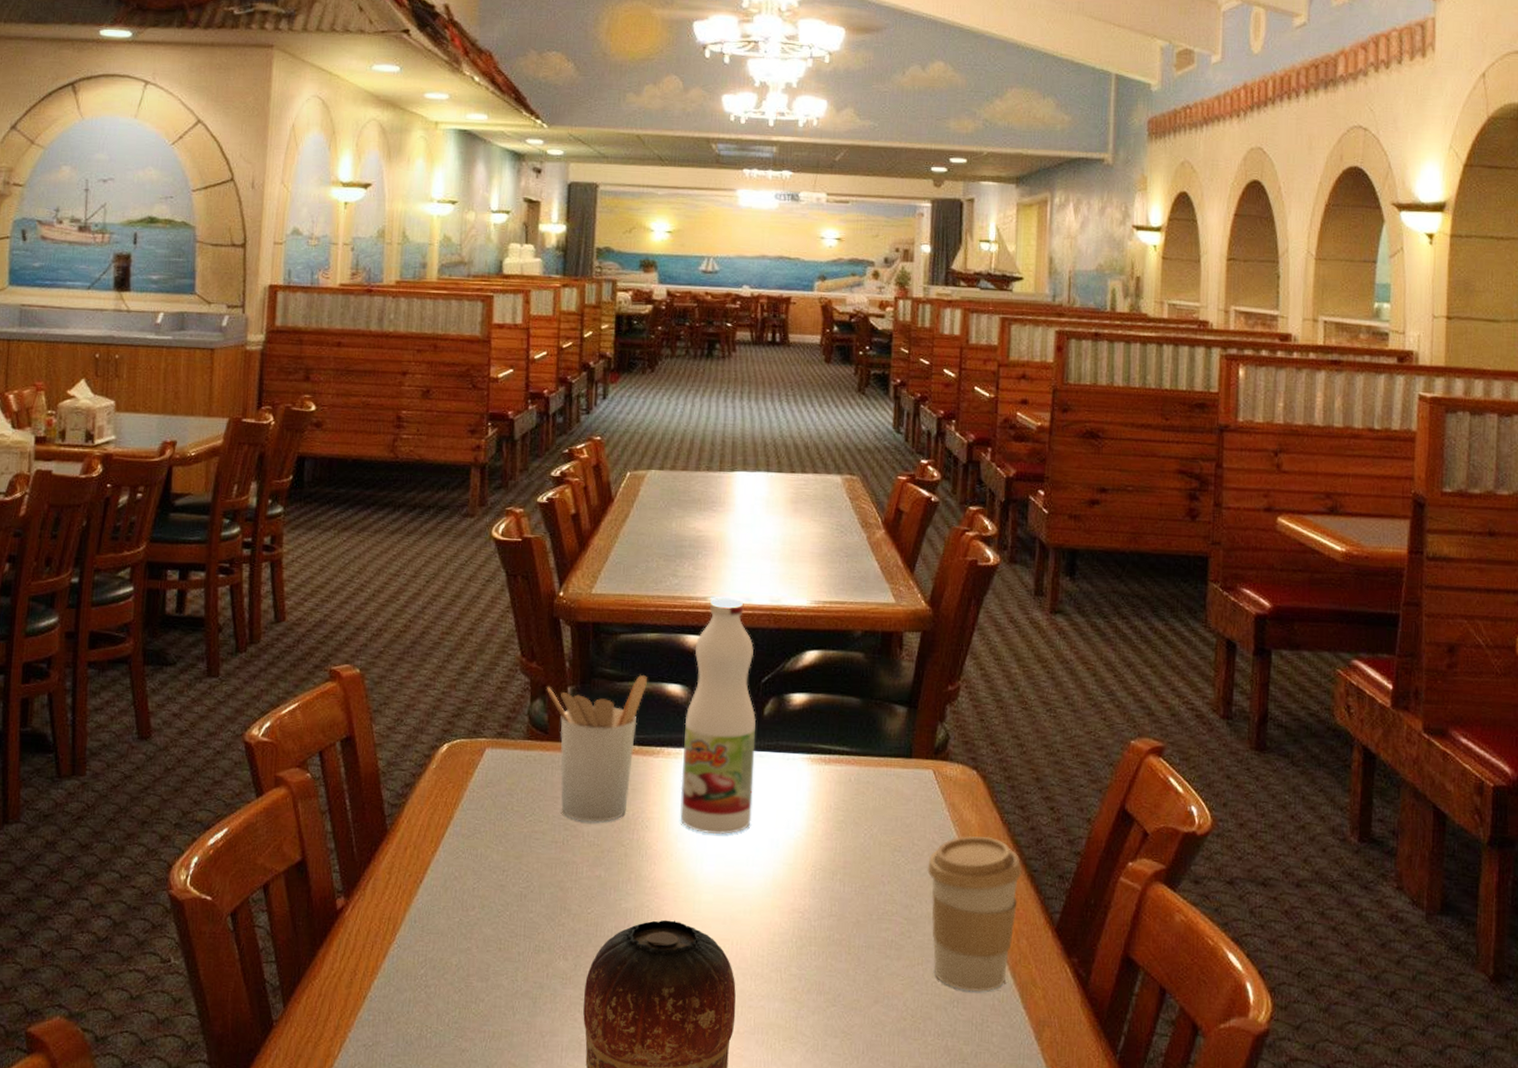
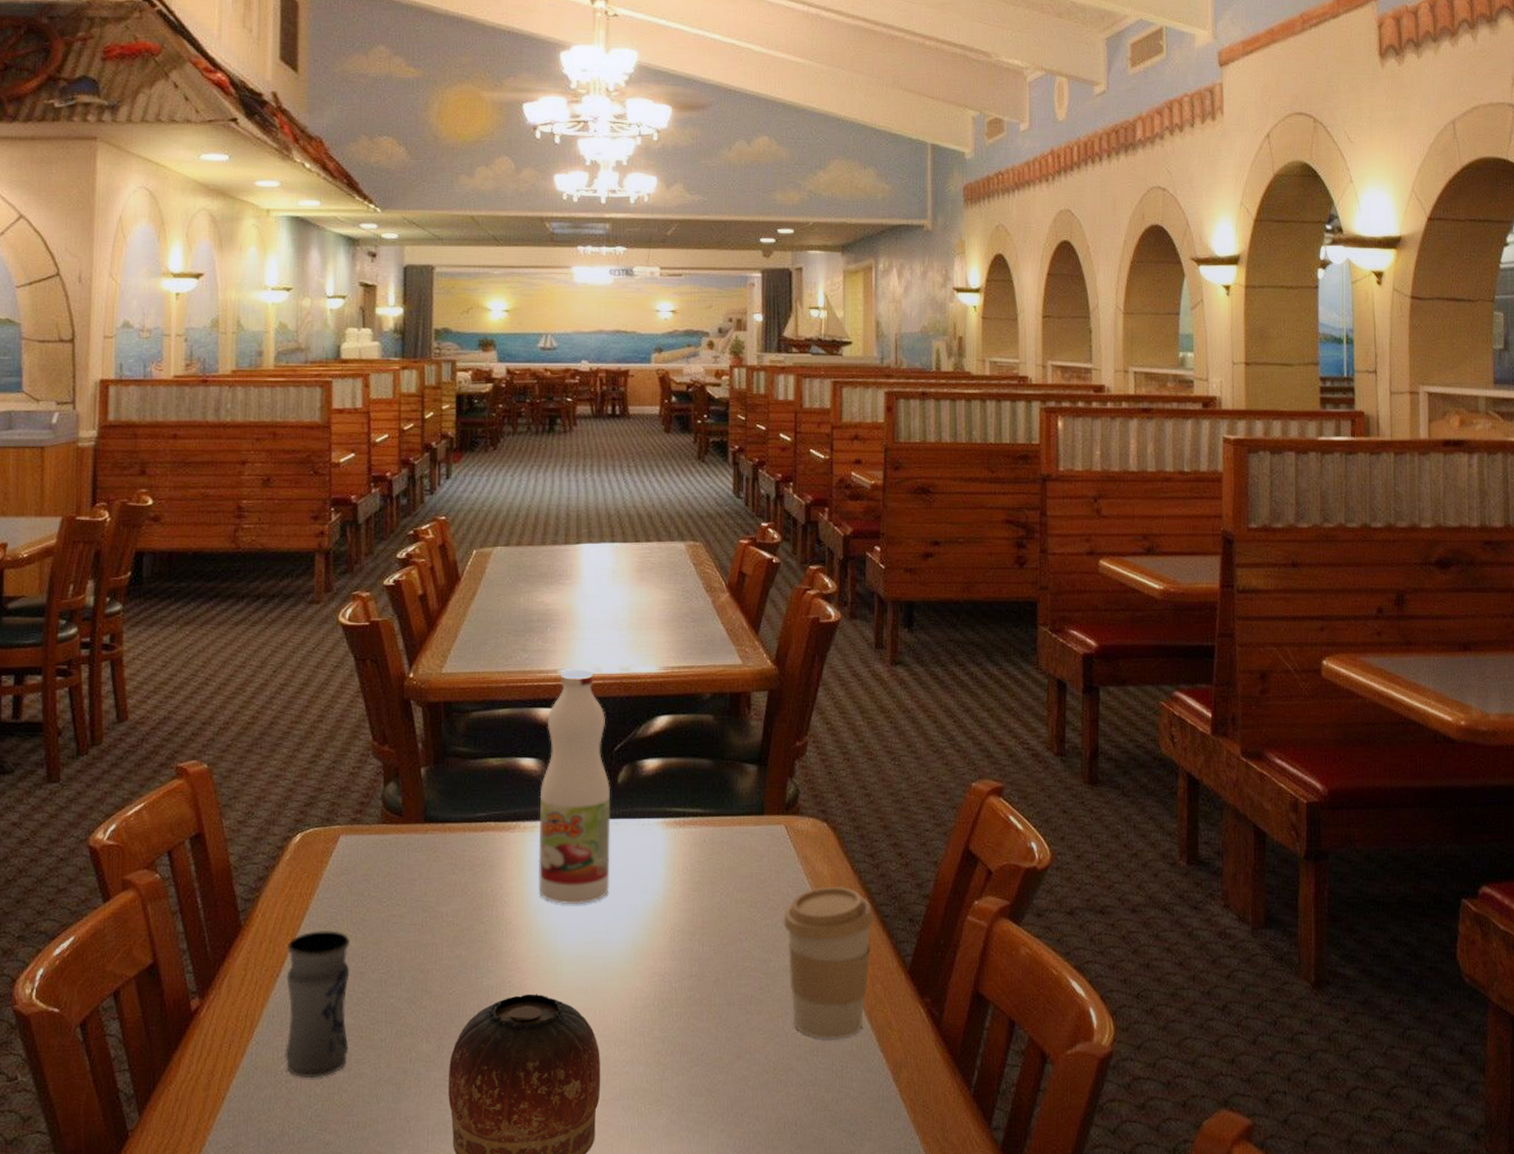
jar: none [425,841,492,986] -> present [285,931,350,1078]
utensil holder: present [547,674,648,822] -> none [400,750,502,902]

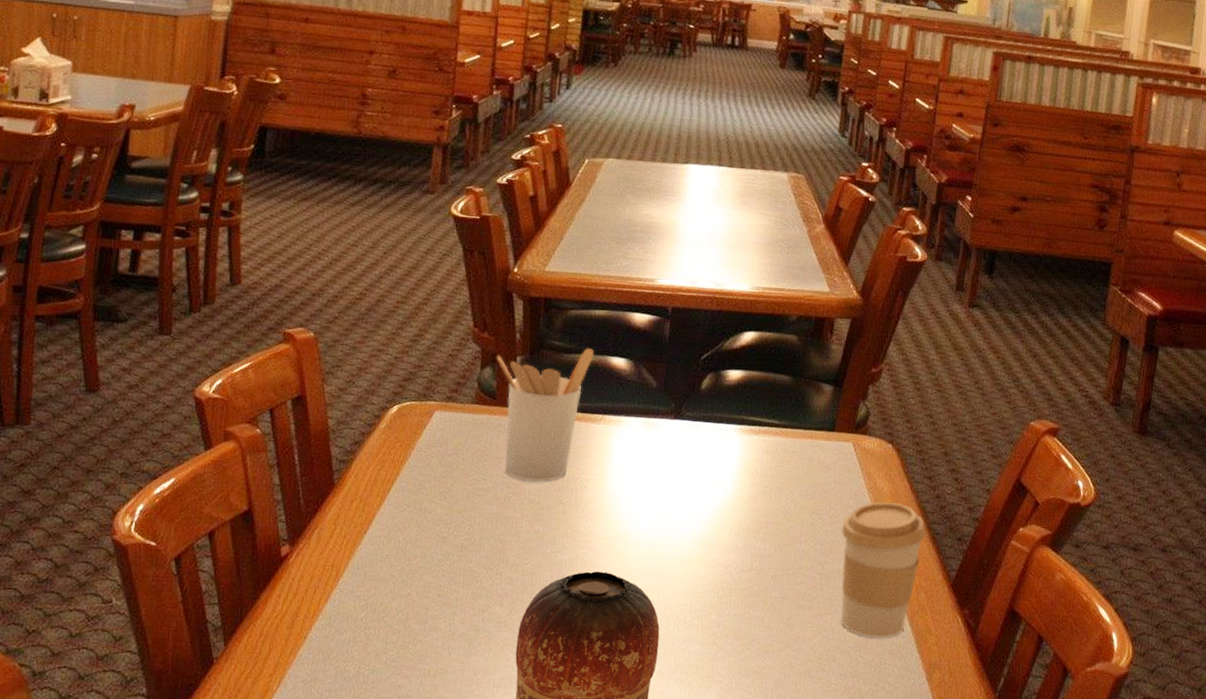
jar: present [285,931,350,1078] -> none [366,495,436,628]
utensil holder: none [400,750,502,902] -> present [497,347,594,482]
juice bottle: present [538,669,611,905] -> none [617,279,696,496]

